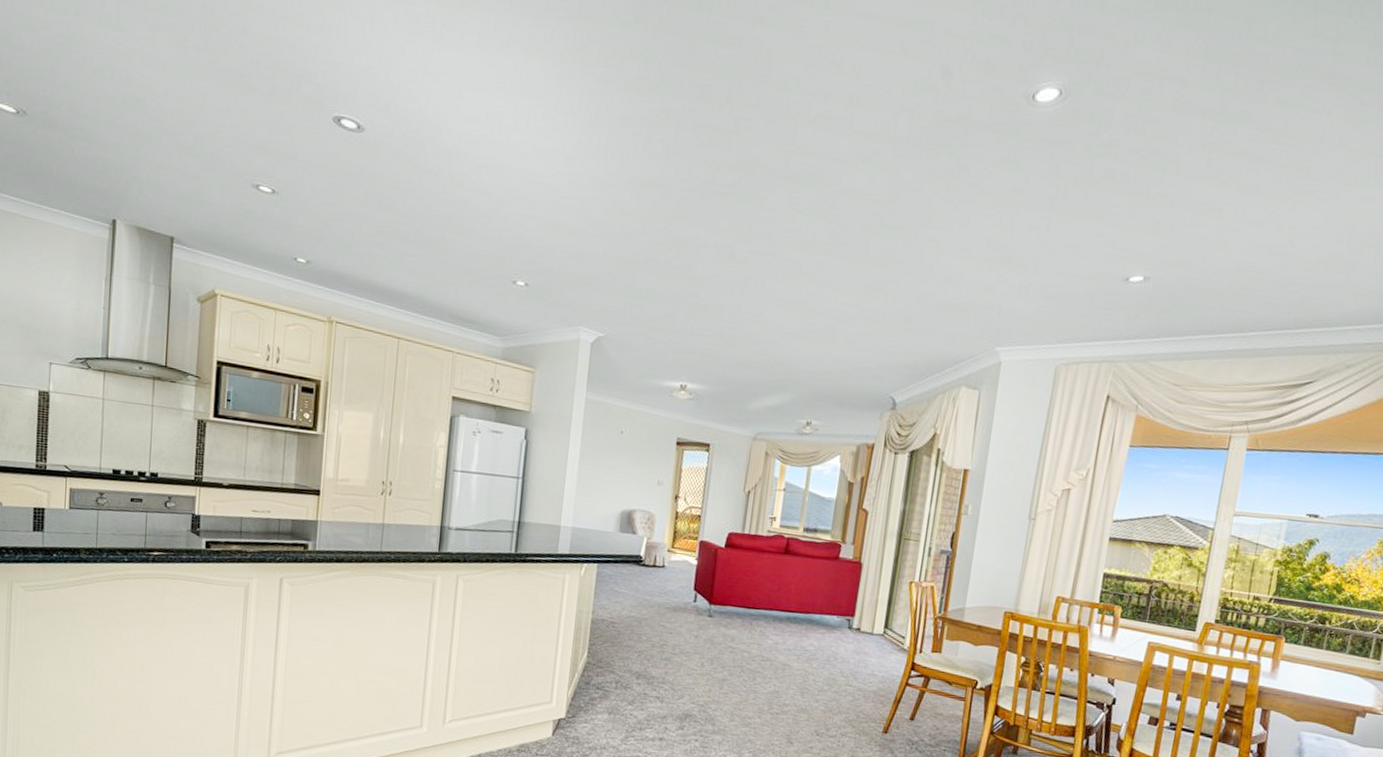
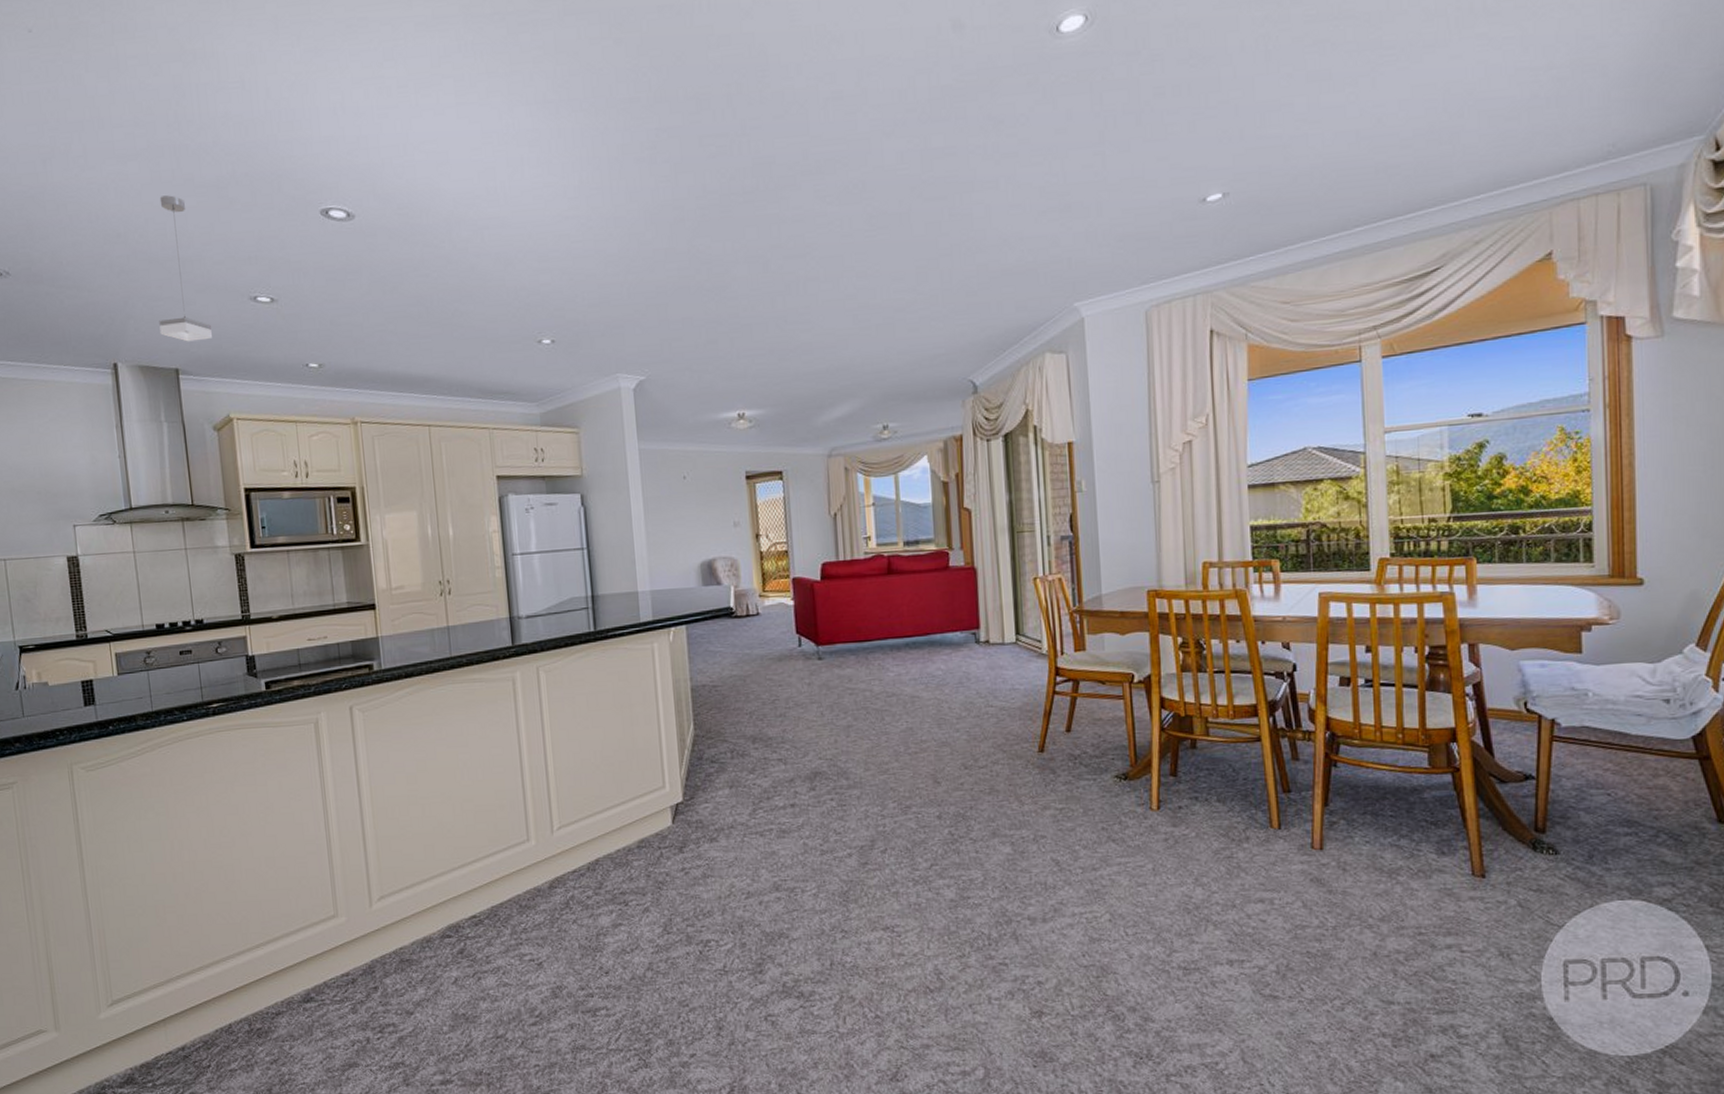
pendant lamp: none [162,71,211,216] -> present [159,195,212,342]

